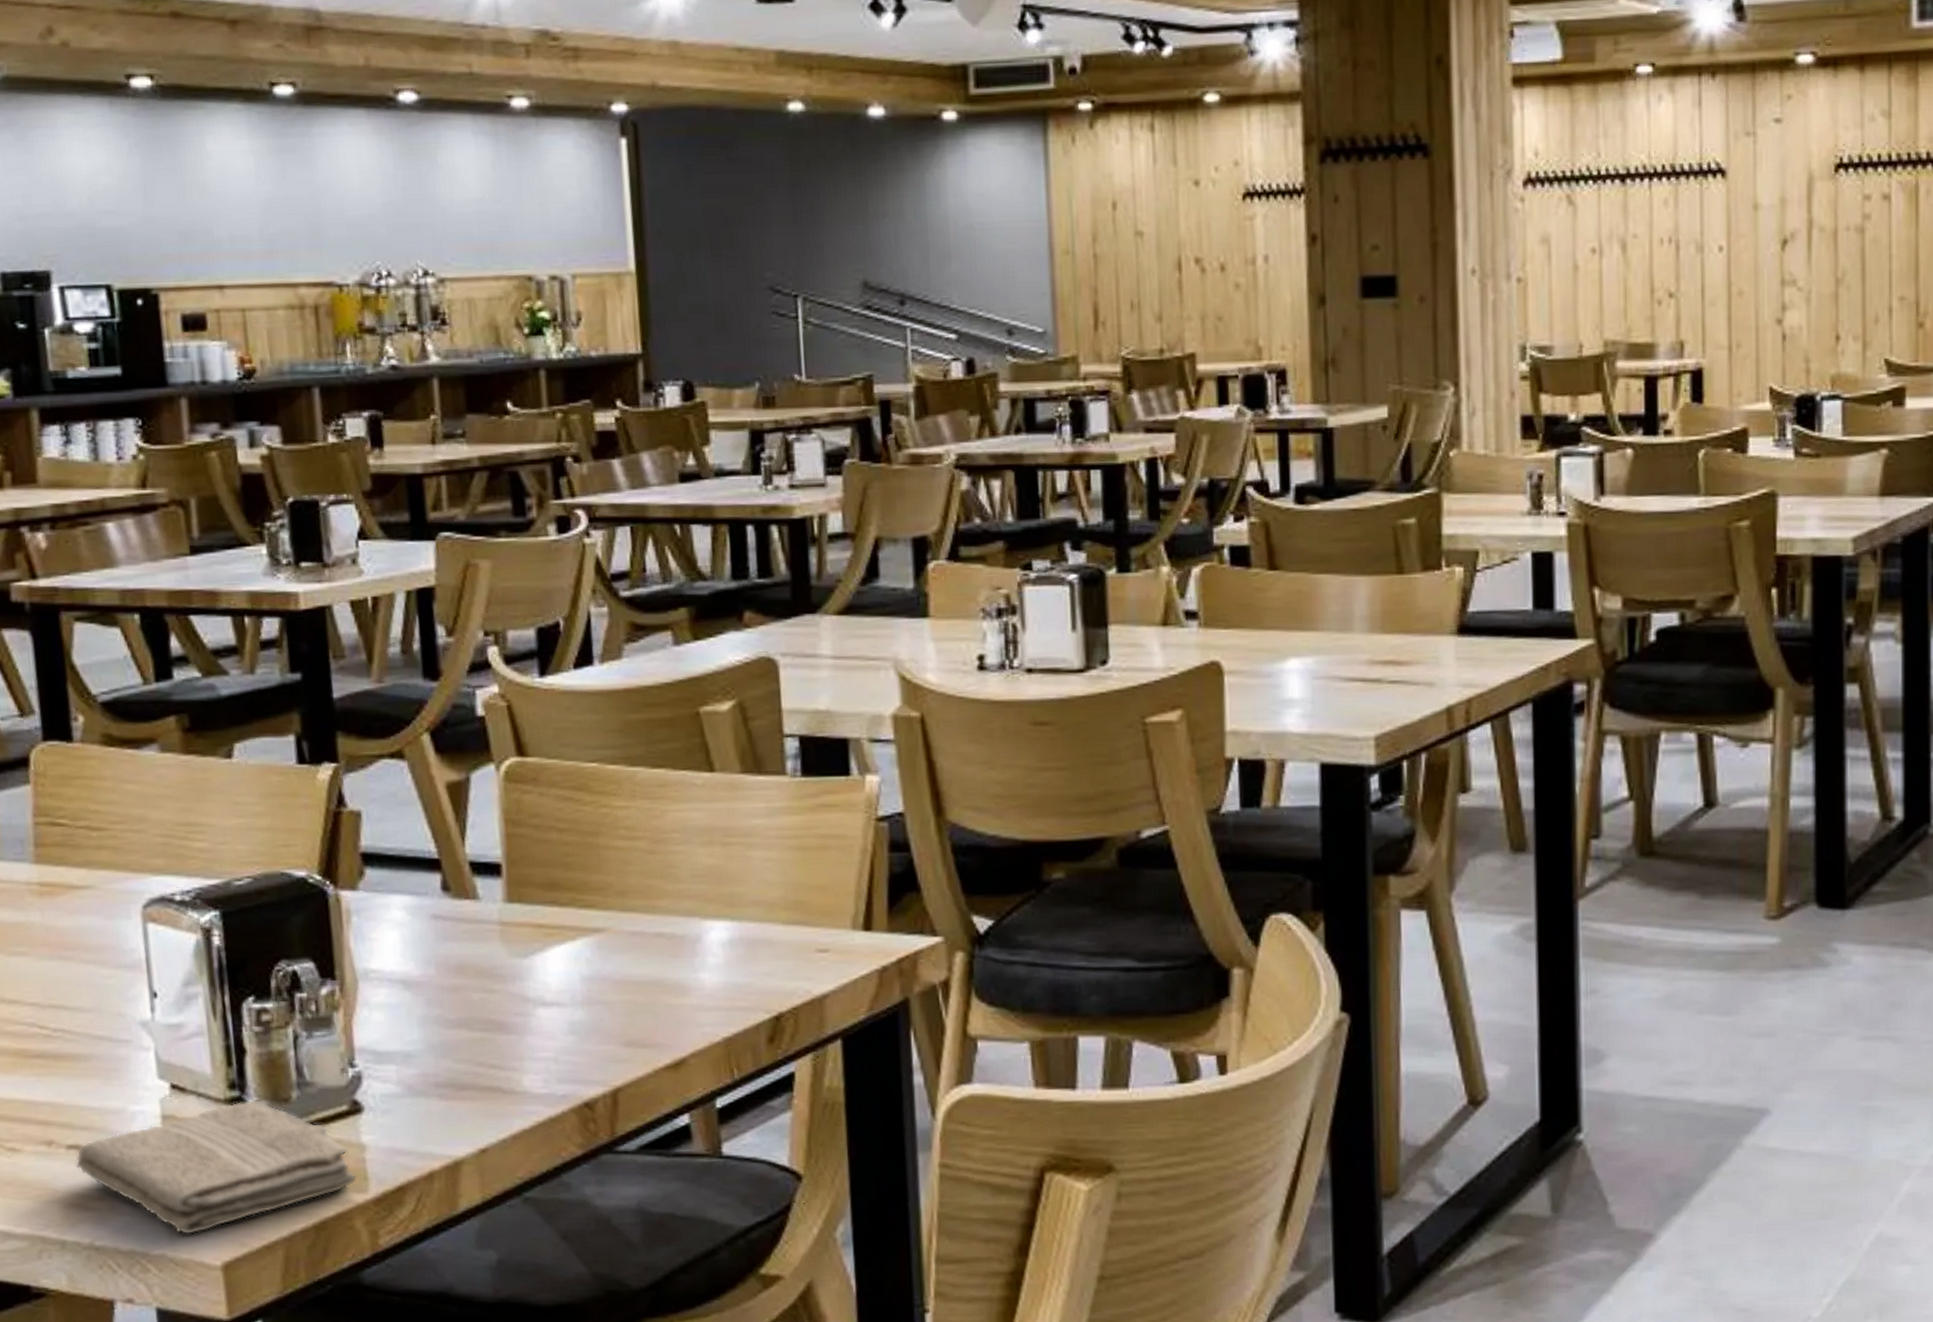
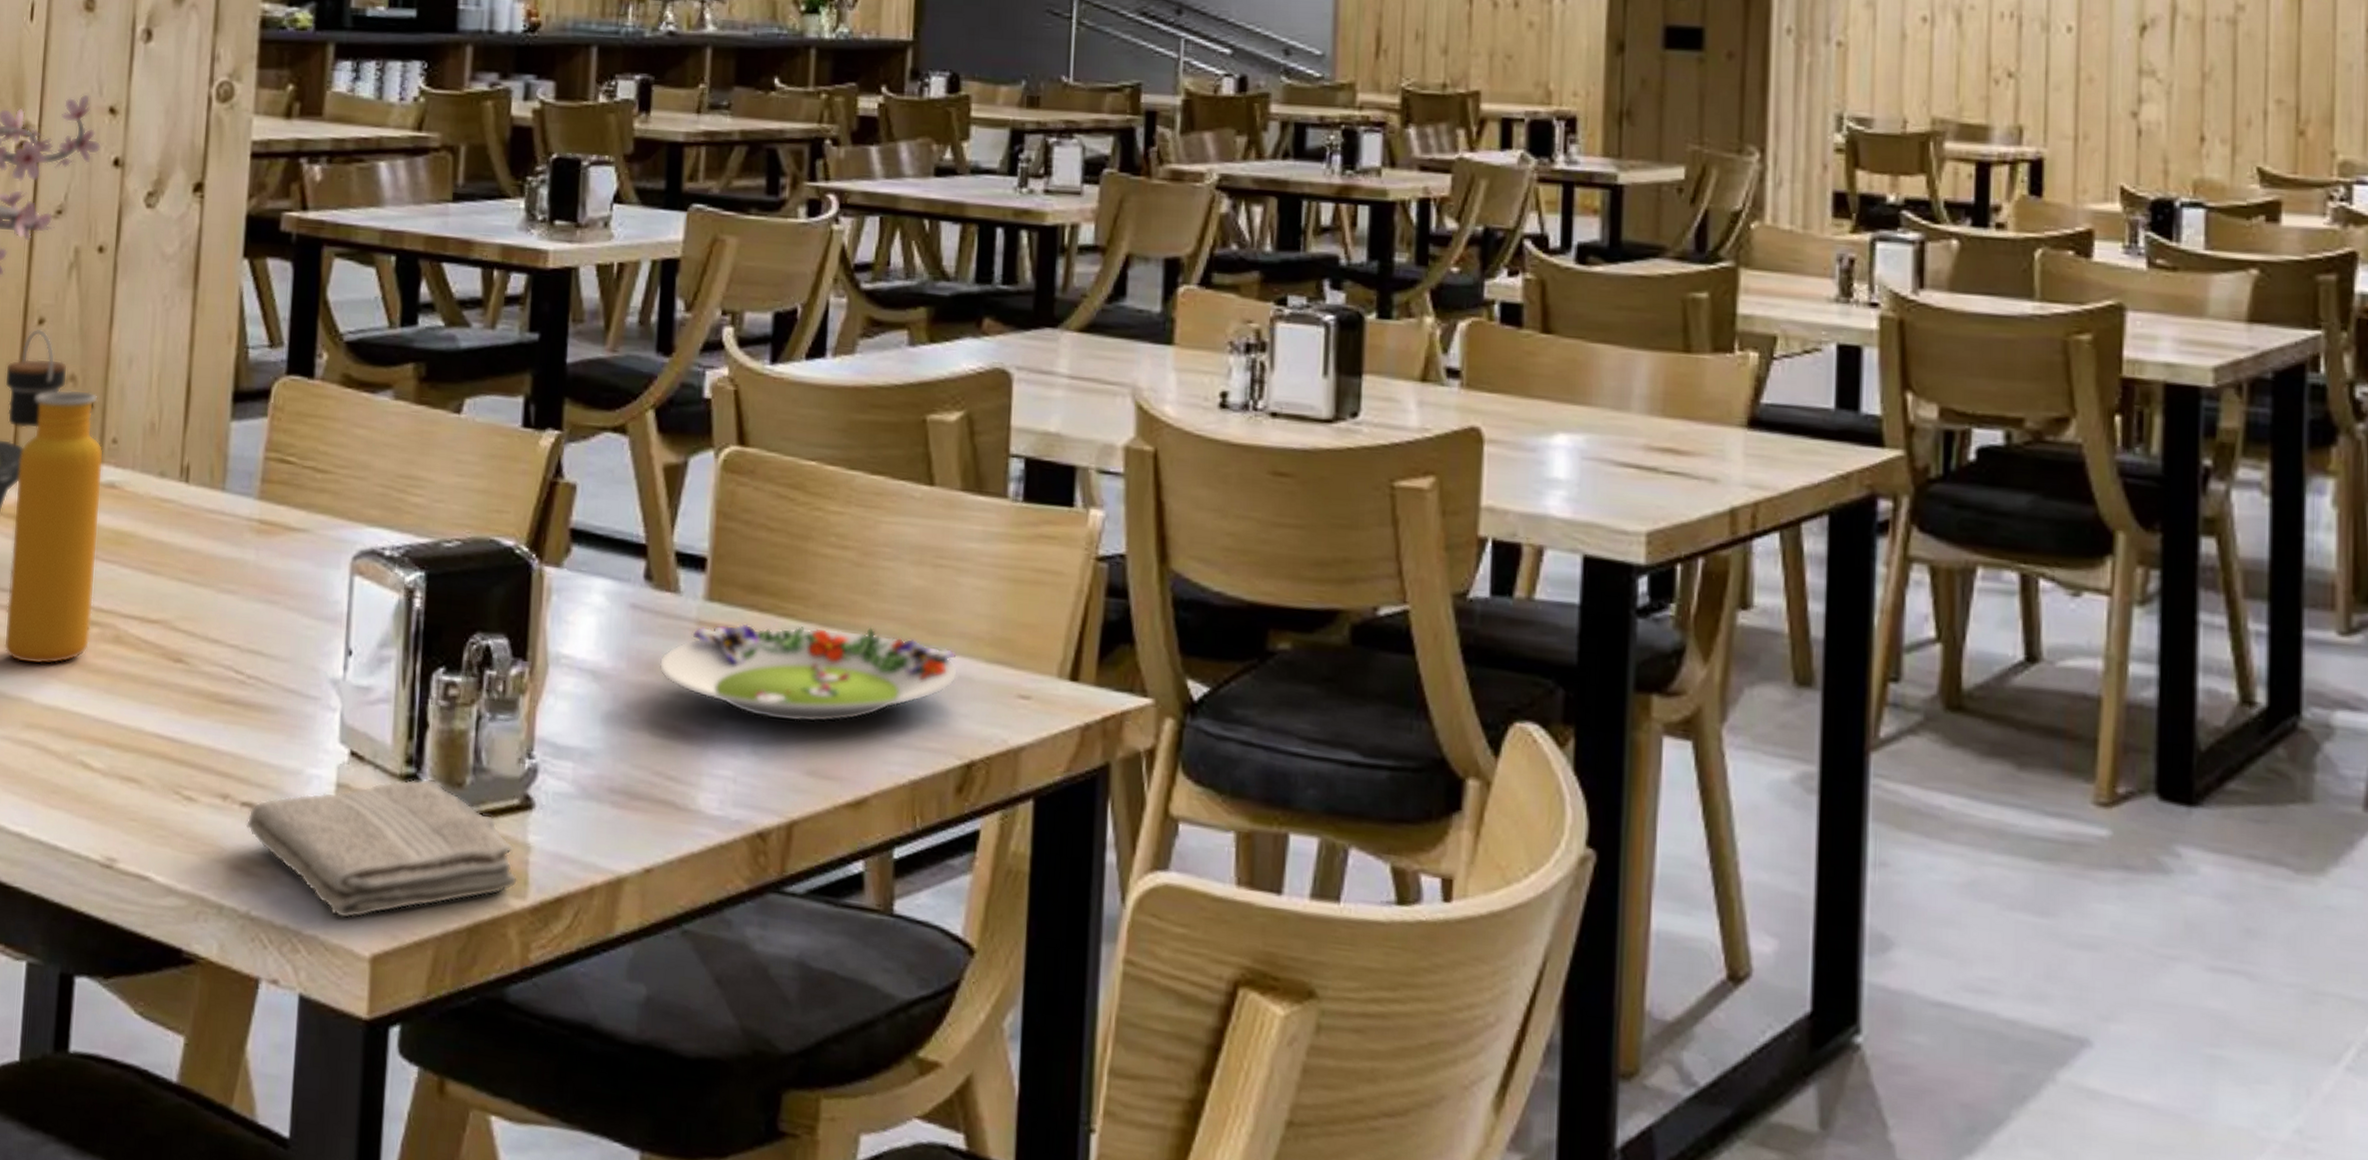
salad plate: none [467,907,757,1002] -> present [659,623,957,723]

